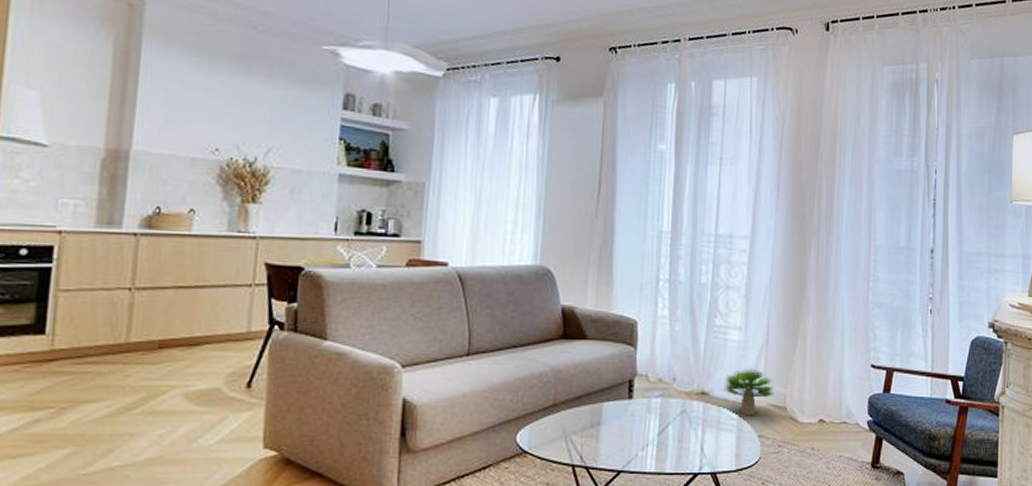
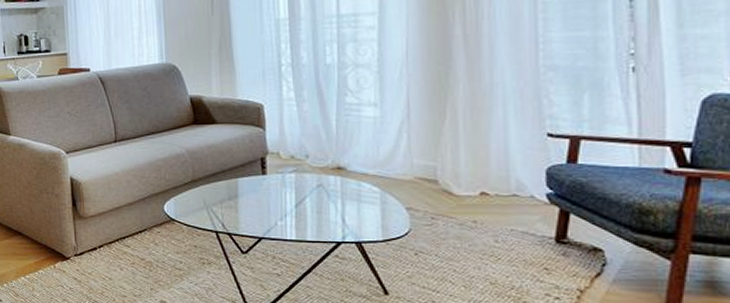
potted plant: present [724,368,775,416] -> none [361,142,422,189]

